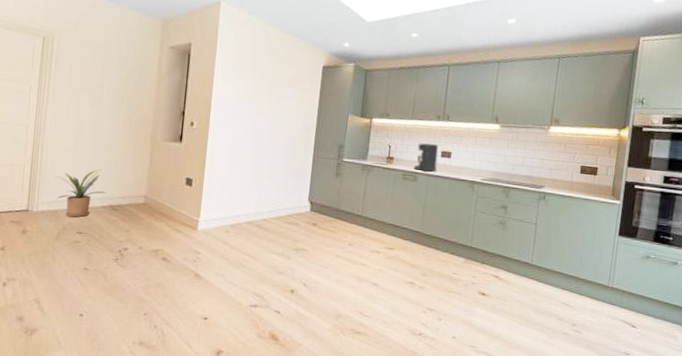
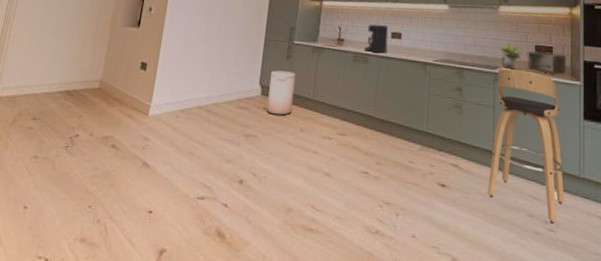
house plant: present [55,168,107,218] -> none [16,54,64,103]
pedal bin: none [316,187,345,232] -> present [267,70,296,117]
bar stool: none [524,188,598,326] -> present [488,68,565,224]
potted plant: none [547,164,569,188] -> present [501,44,523,69]
toaster: none [572,171,610,195] -> present [528,50,567,76]

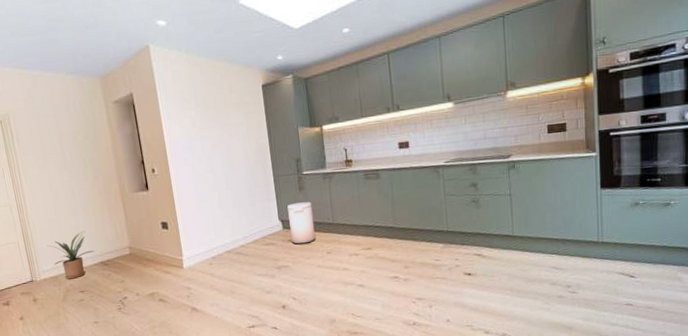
house plant: none [16,54,64,103] -> present [46,230,95,280]
coffee maker: present [364,24,389,54] -> none [373,136,397,168]
bar stool: present [488,68,565,224] -> none [511,153,585,287]
potted plant: present [501,44,523,69] -> none [512,129,535,155]
toaster: present [528,50,567,76] -> none [540,129,582,152]

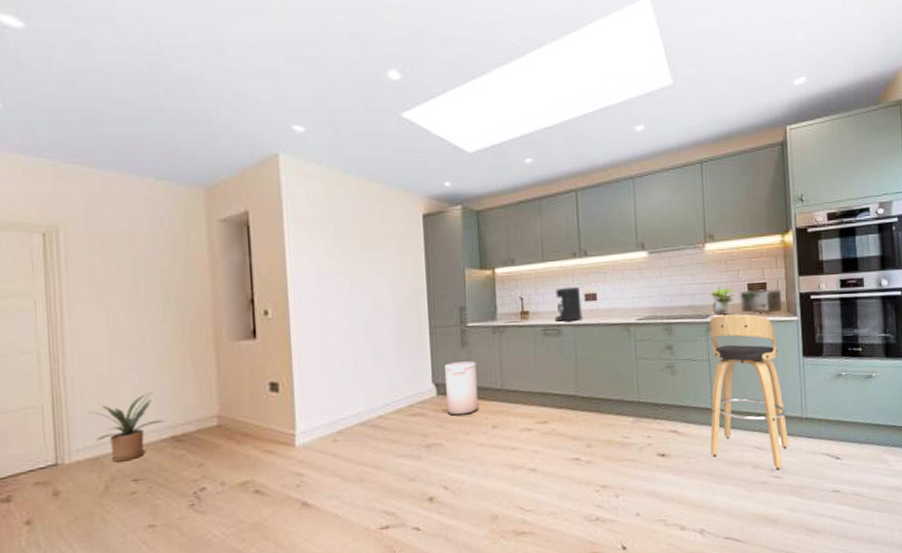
coffee maker: none [373,136,397,168] -> present [554,286,582,322]
bar stool: none [511,153,585,287] -> present [709,314,789,470]
potted plant: none [512,129,535,155] -> present [711,286,735,315]
toaster: none [540,129,582,152] -> present [740,289,783,315]

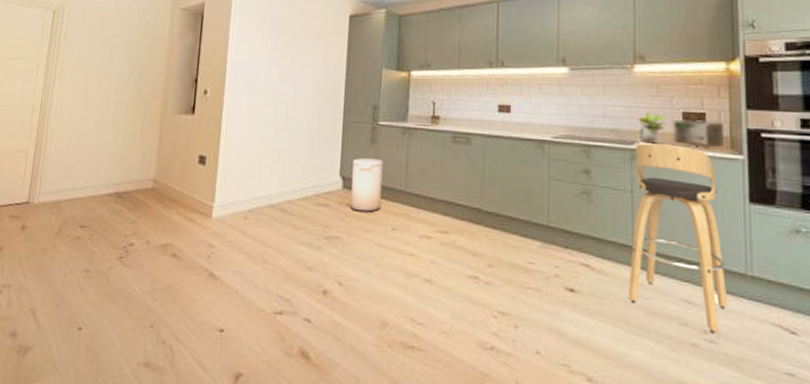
house plant: present [88,391,164,462] -> none [58,150,112,209]
coffee maker: present [554,286,582,322] -> none [464,96,494,132]

